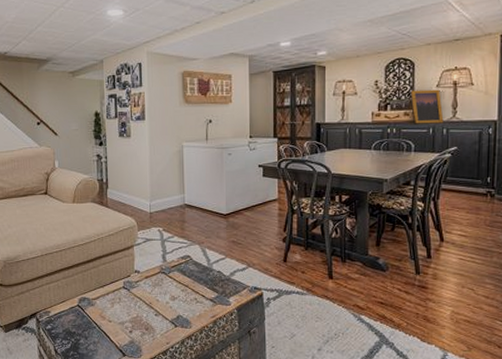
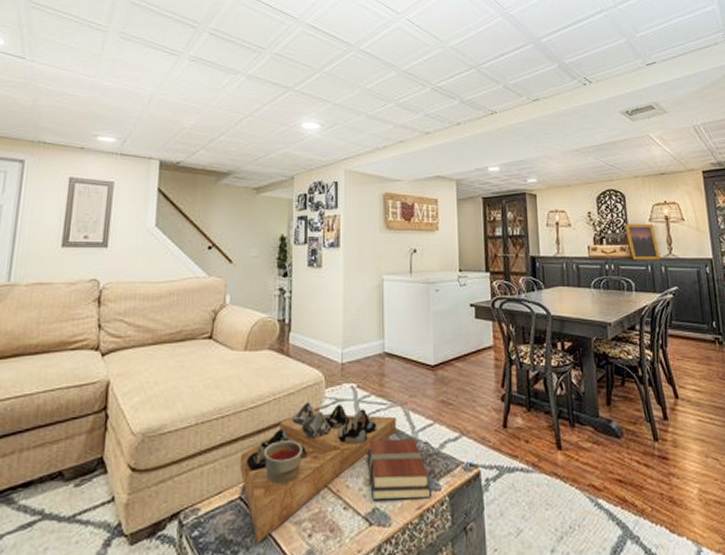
decorative tray: none [75,241,195,336] -> present [239,402,397,545]
books: none [172,268,224,311] -> present [367,438,433,501]

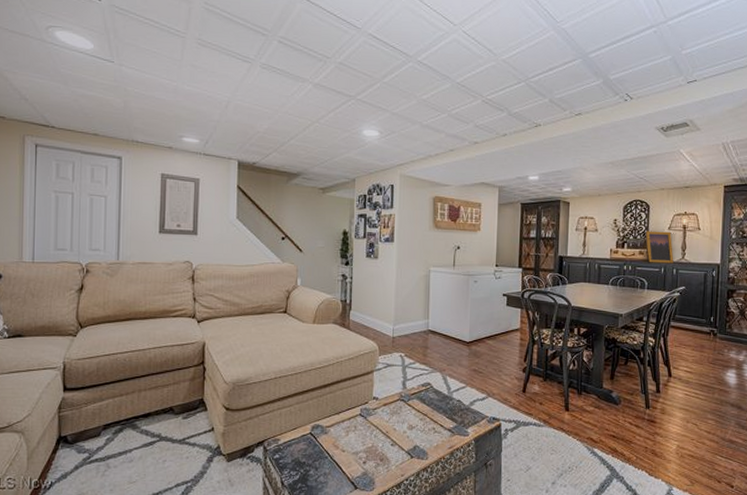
decorative tray: present [239,402,397,545] -> none [310,366,436,467]
books: present [367,438,433,501] -> none [411,396,462,441]

